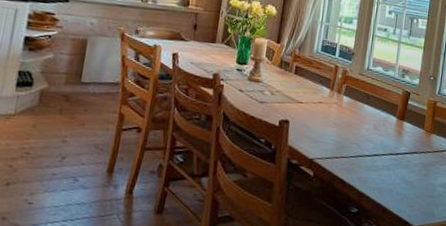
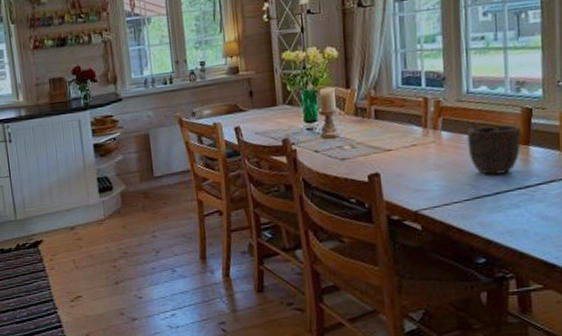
bowl: none [360,98,400,140] -> present [466,125,522,175]

